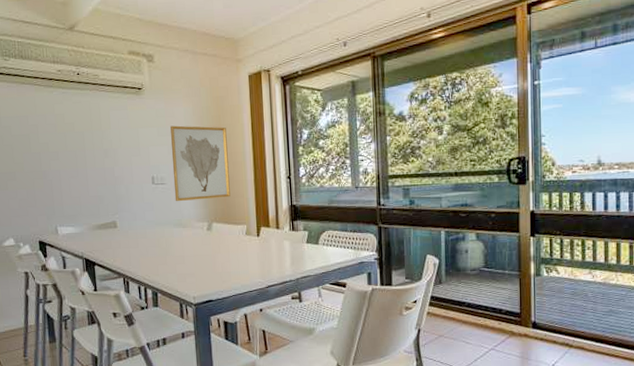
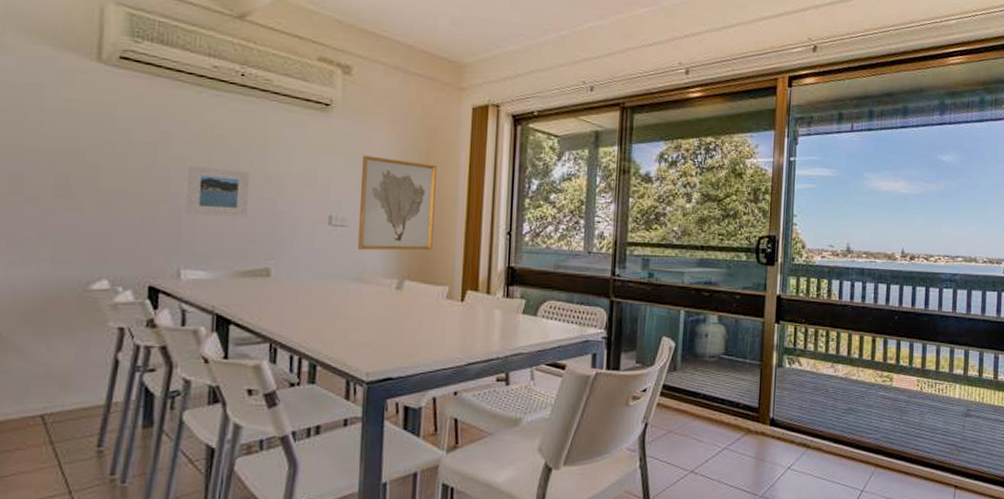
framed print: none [52,148,96,186] -> present [186,166,251,217]

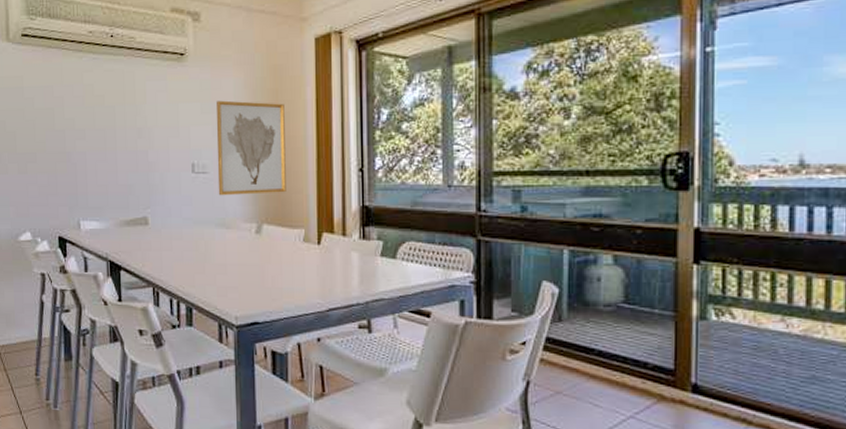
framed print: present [186,166,251,217] -> none [78,126,127,171]

